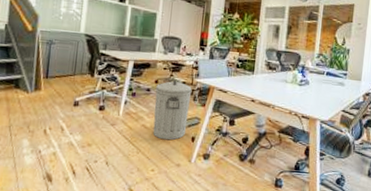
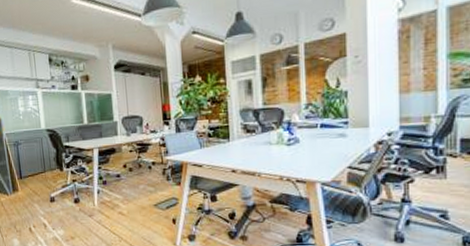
trash can: present [152,80,192,141] -> none [125,162,165,225]

